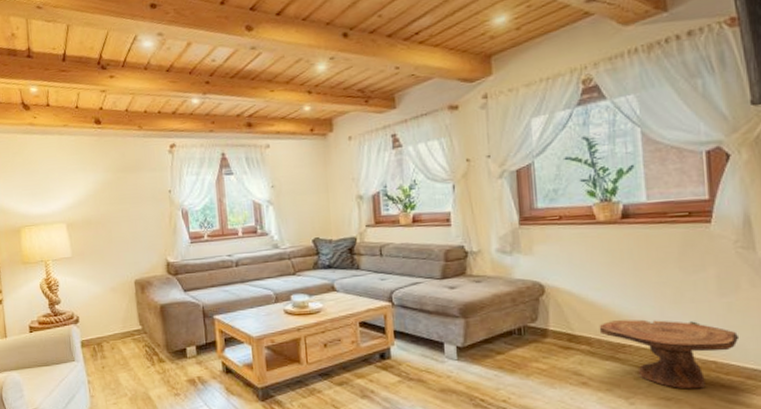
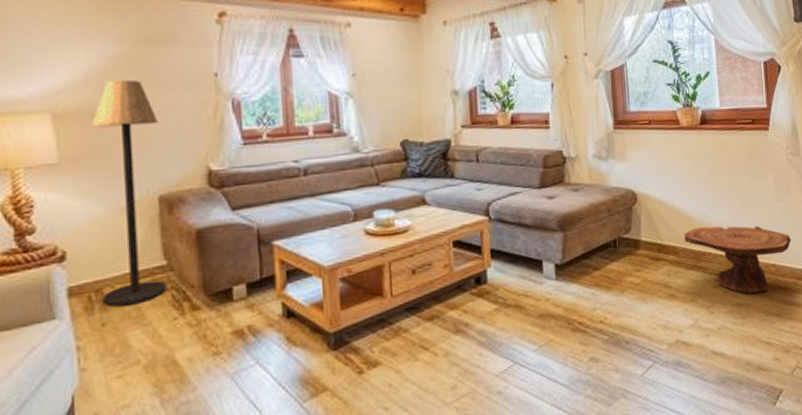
floor lamp: none [91,198,143,356] -> present [92,79,167,307]

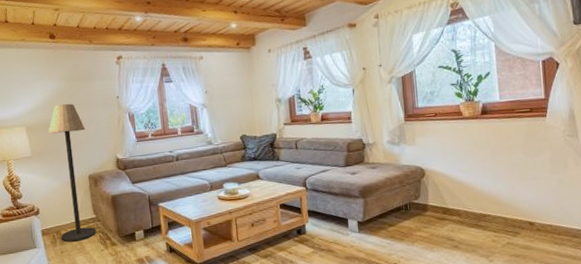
side table: present [683,226,792,294] -> none [466,194,568,248]

